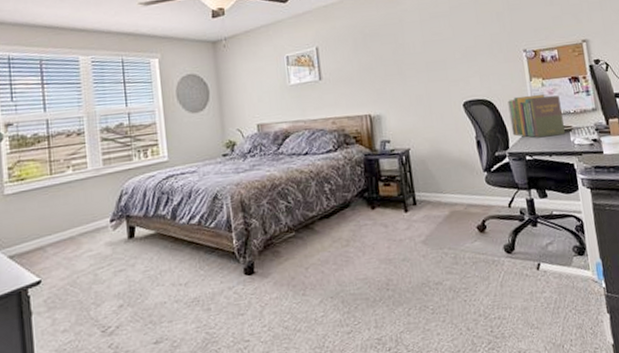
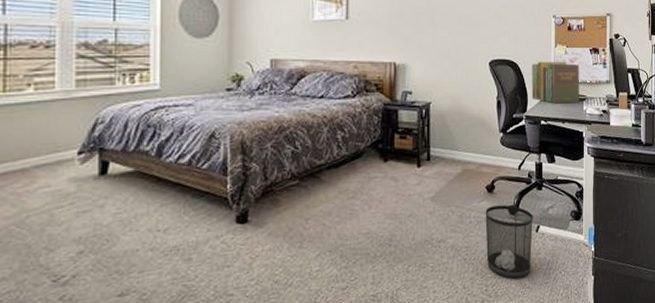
waste bin: none [479,243,537,319] -> present [485,204,533,279]

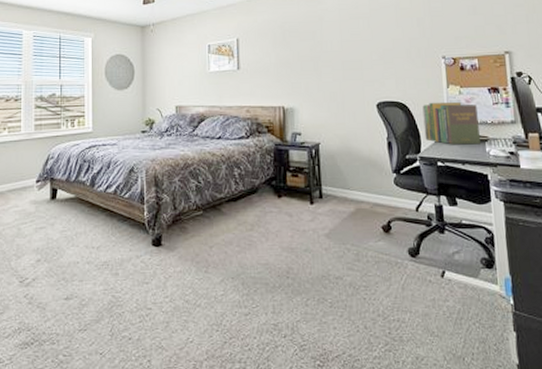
waste bin: present [485,204,533,279] -> none [382,246,439,324]

